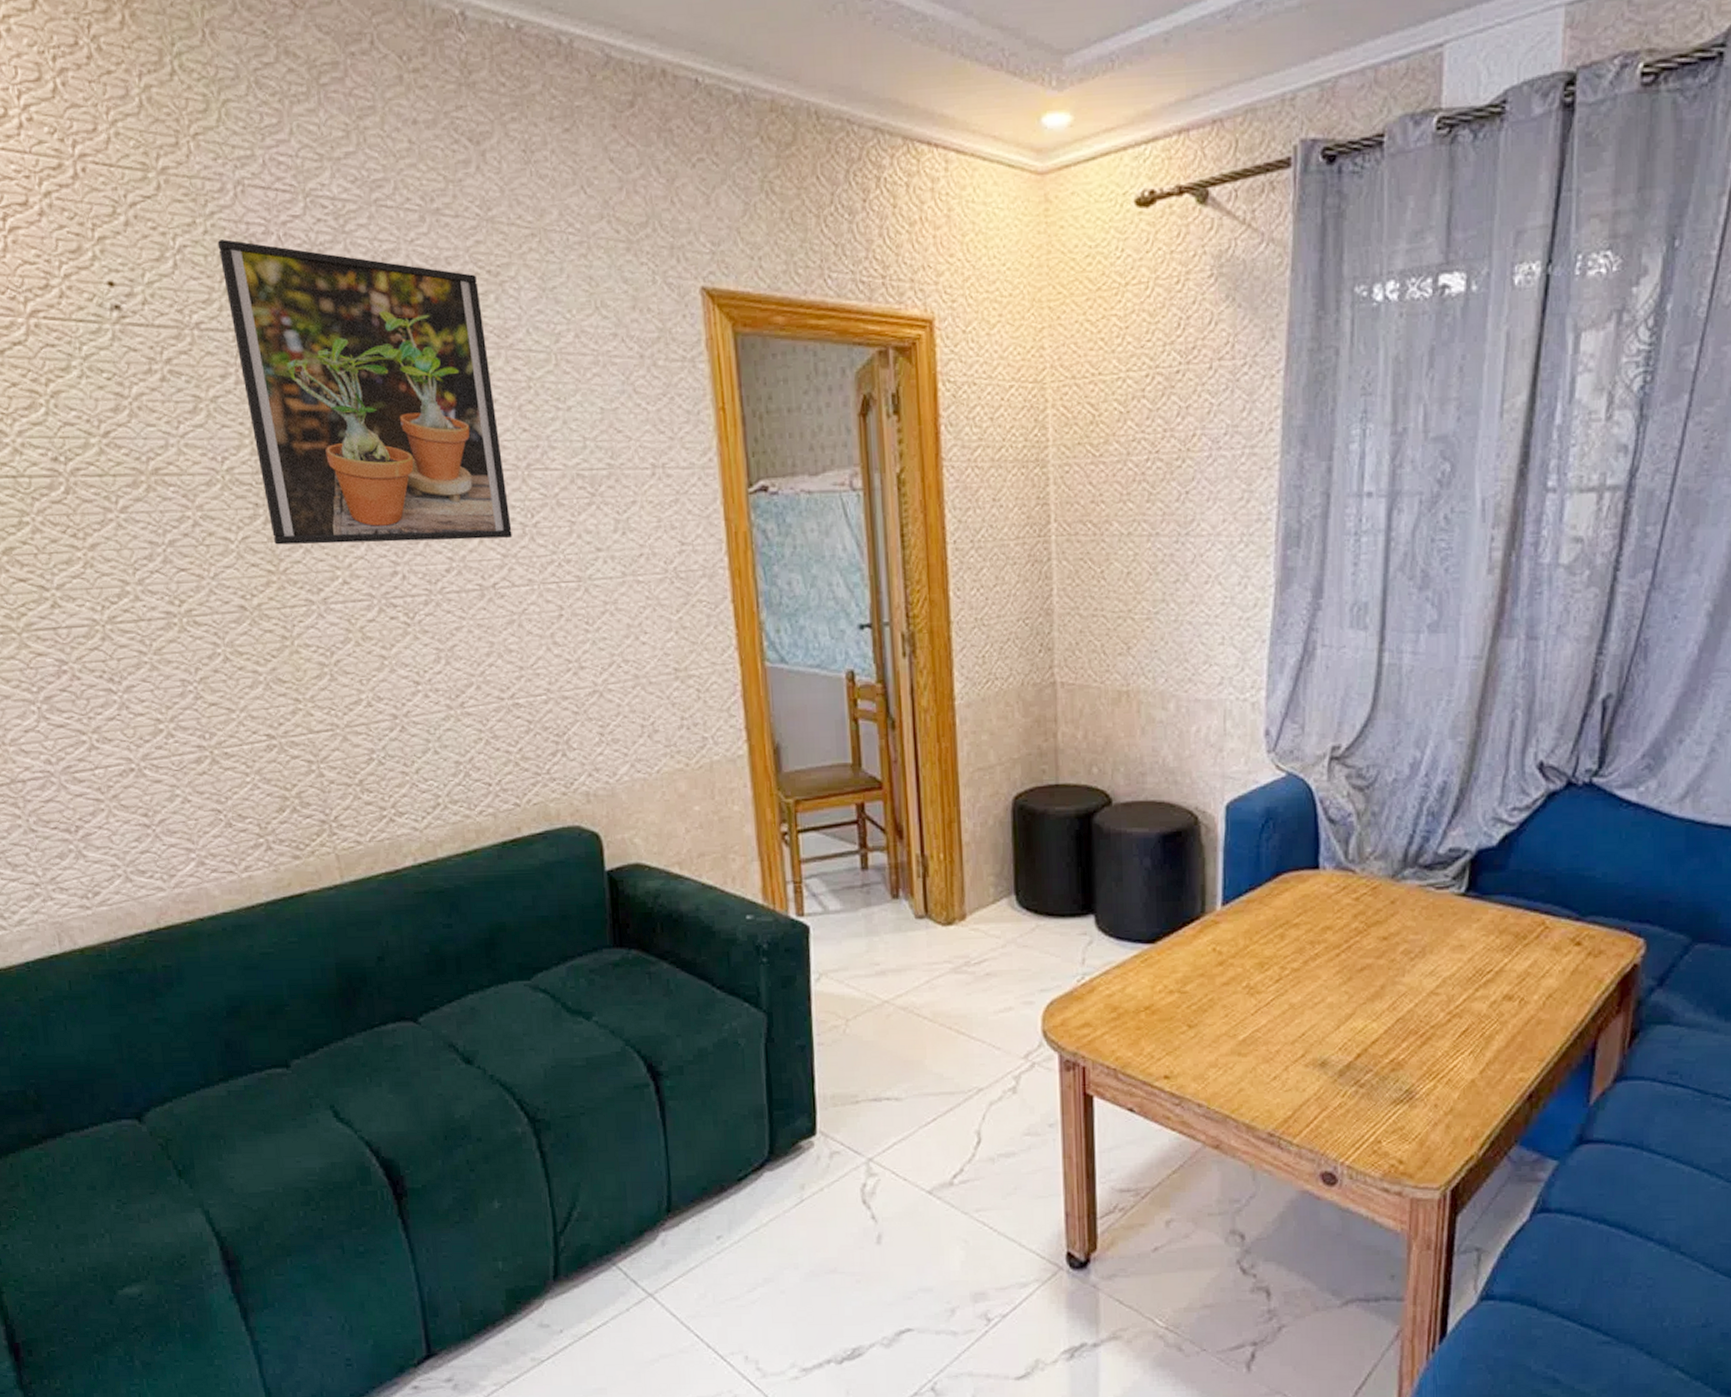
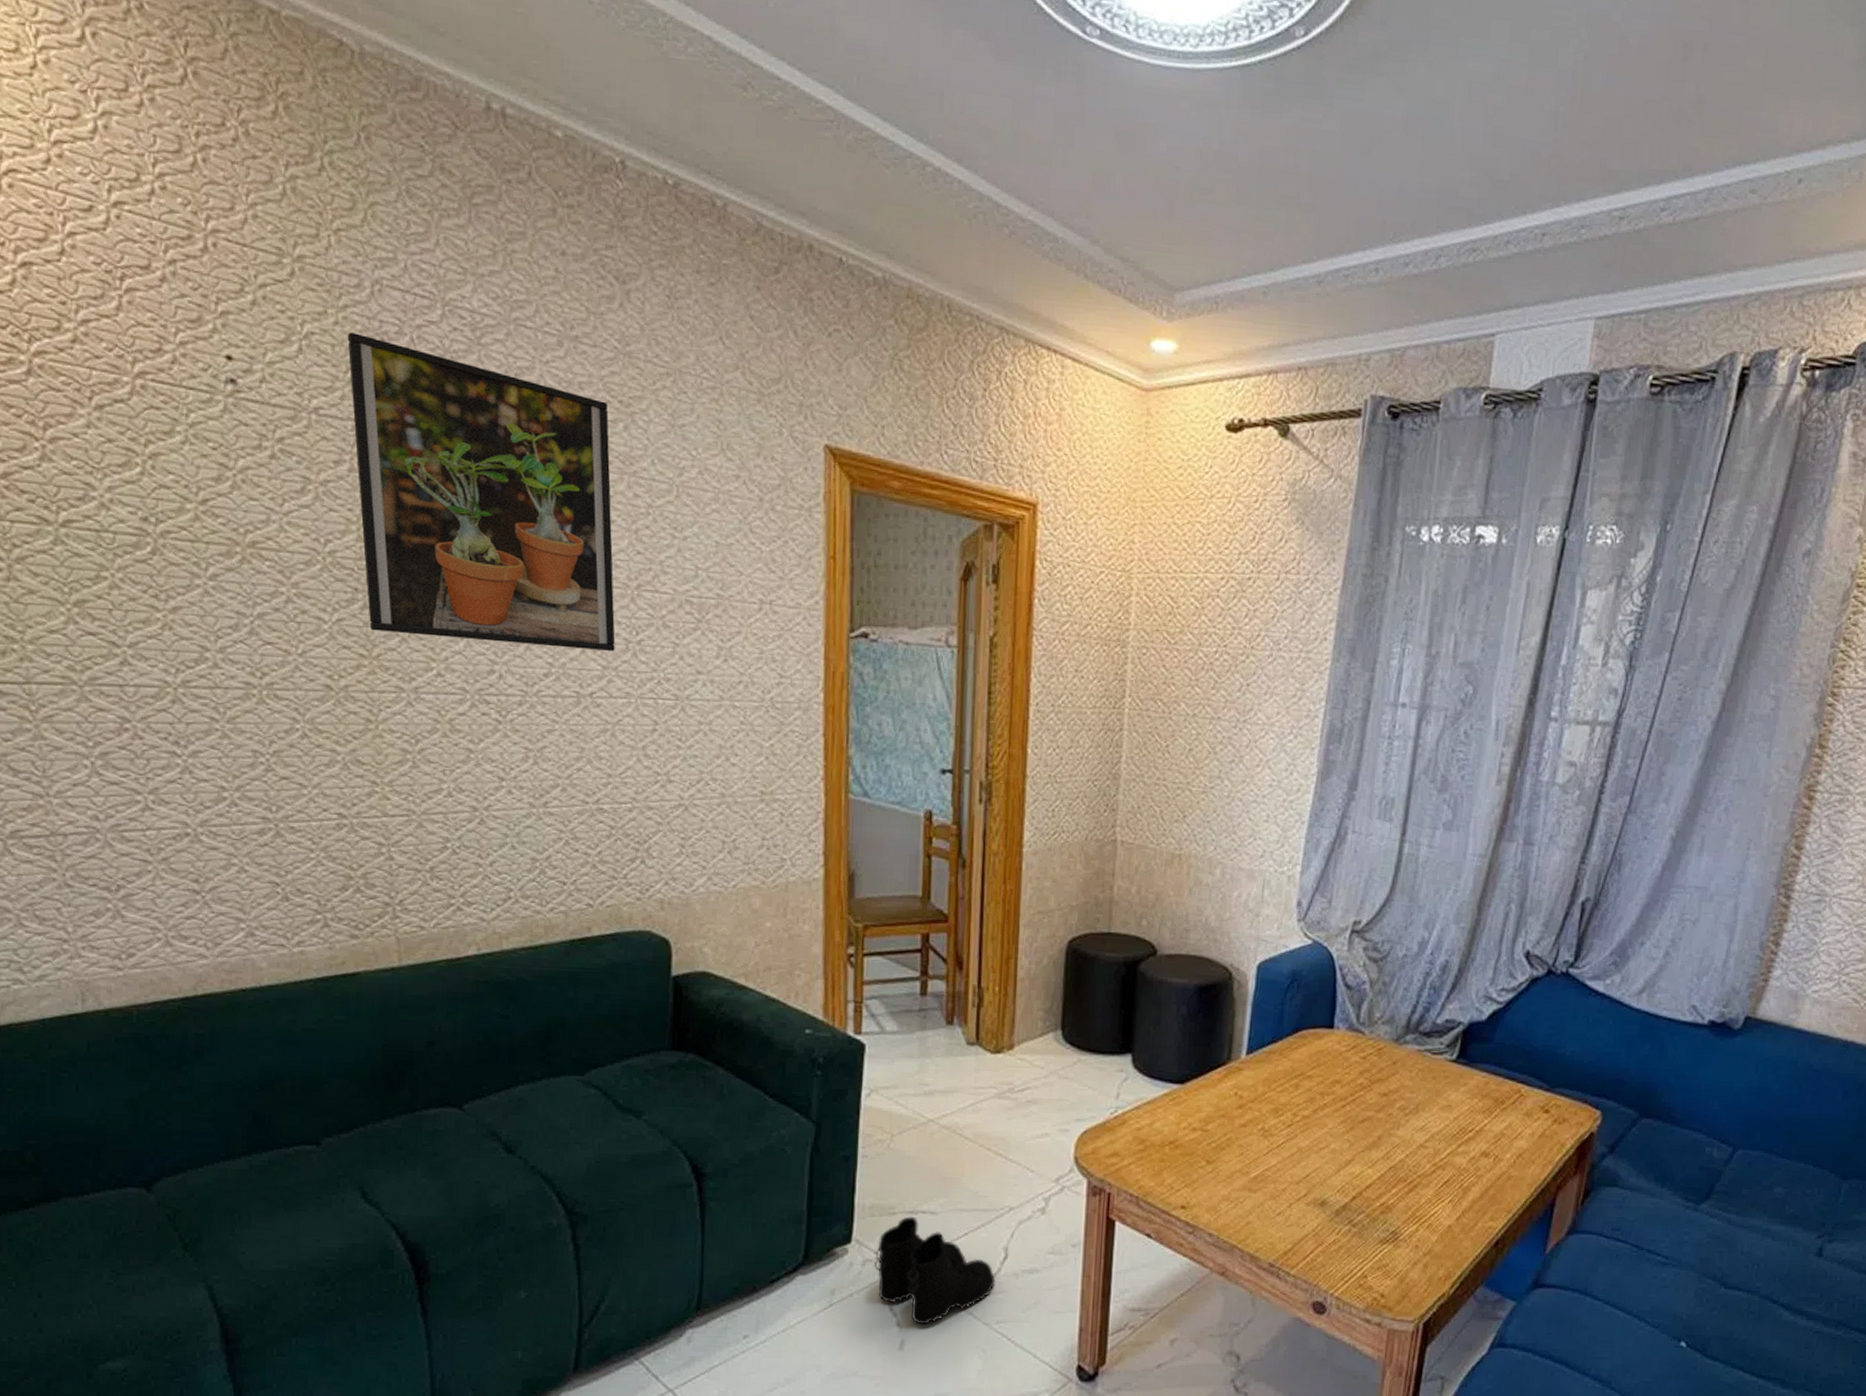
boots: none [841,1104,970,1217] -> present [873,1216,995,1325]

